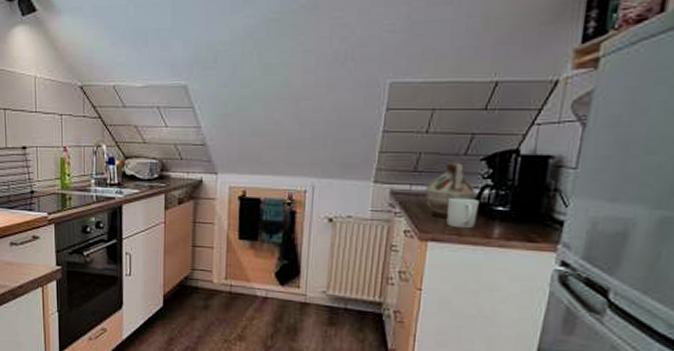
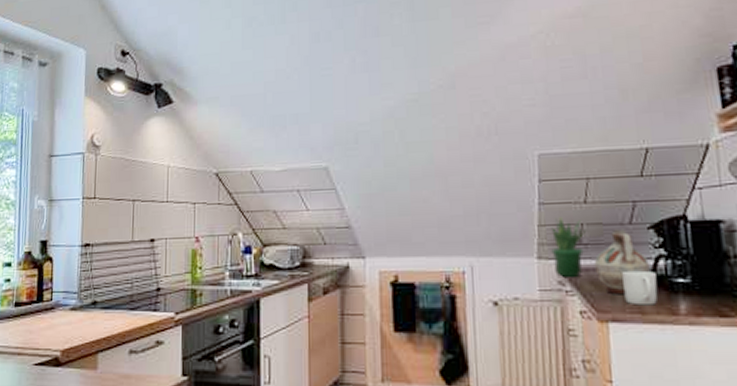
planter: none [388,145,424,200] -> present [551,217,587,277]

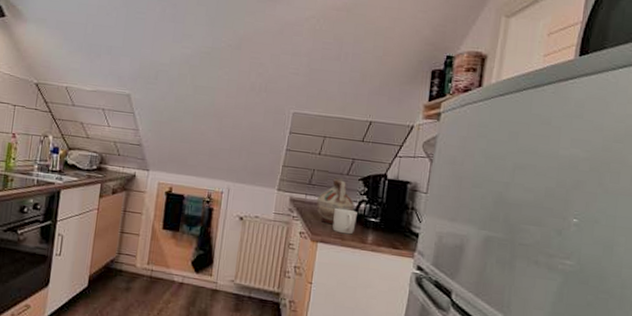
planter: present [551,217,587,277] -> none [288,162,317,207]

